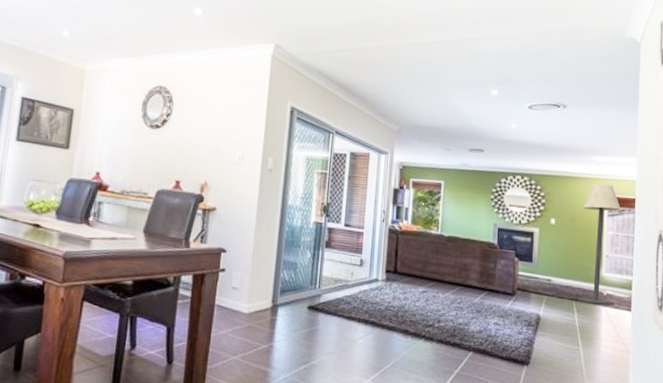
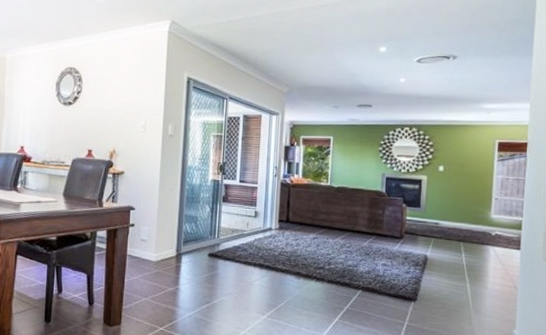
floor lamp: present [577,184,621,306] -> none [465,130,512,245]

